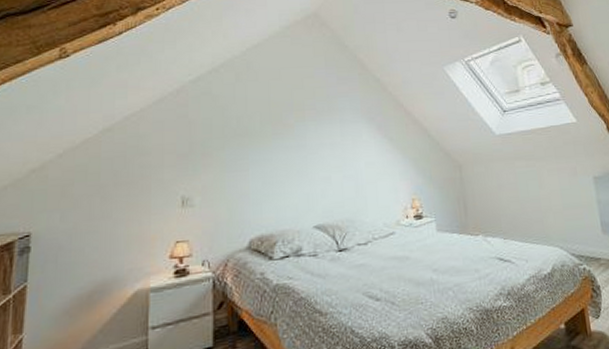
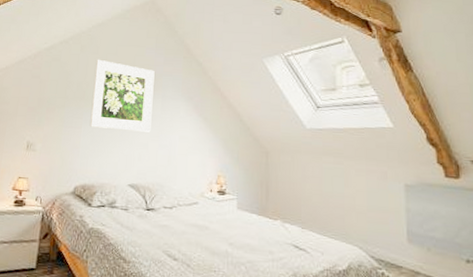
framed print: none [257,86,332,168] -> present [89,59,155,132]

